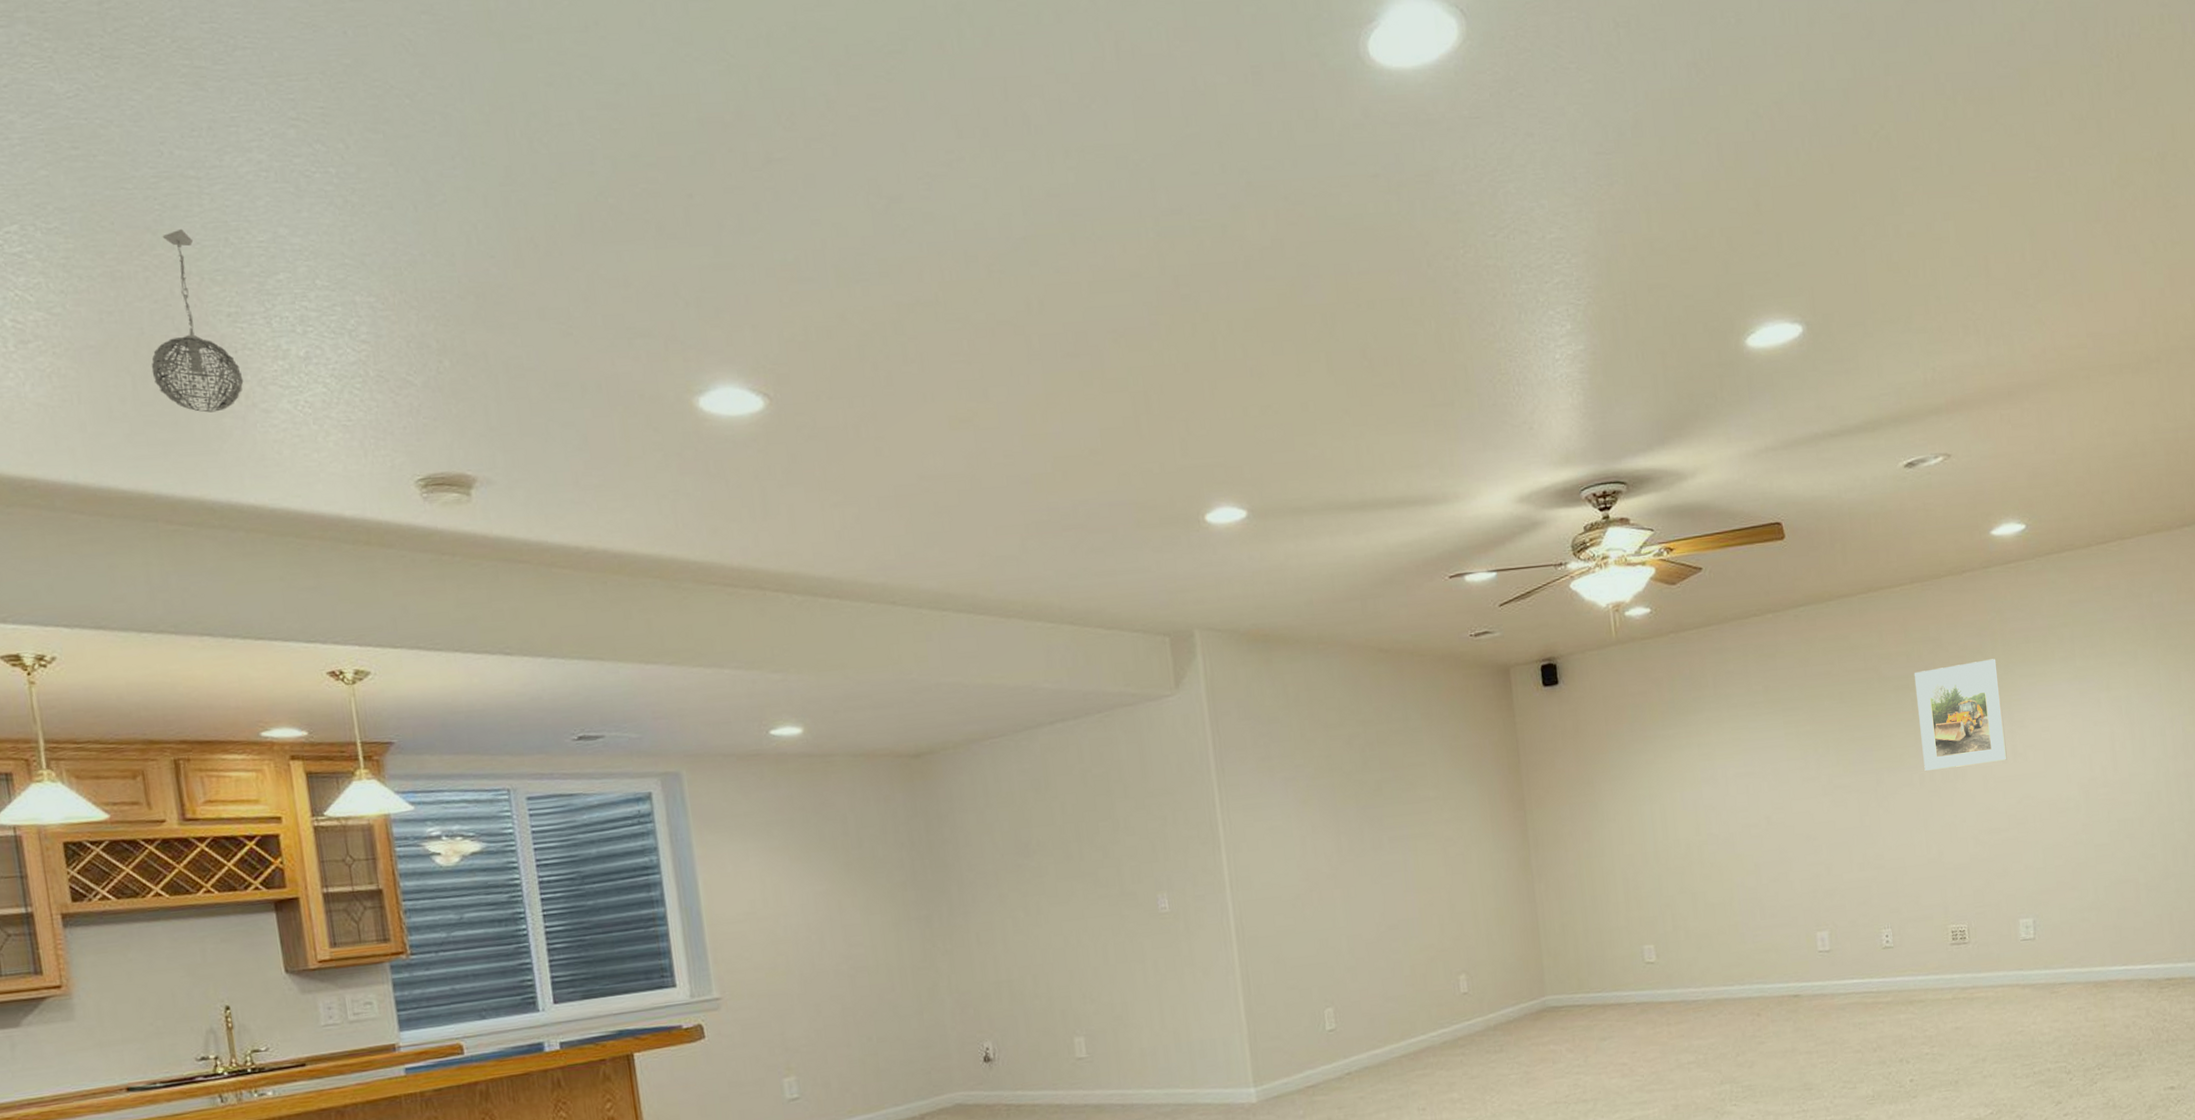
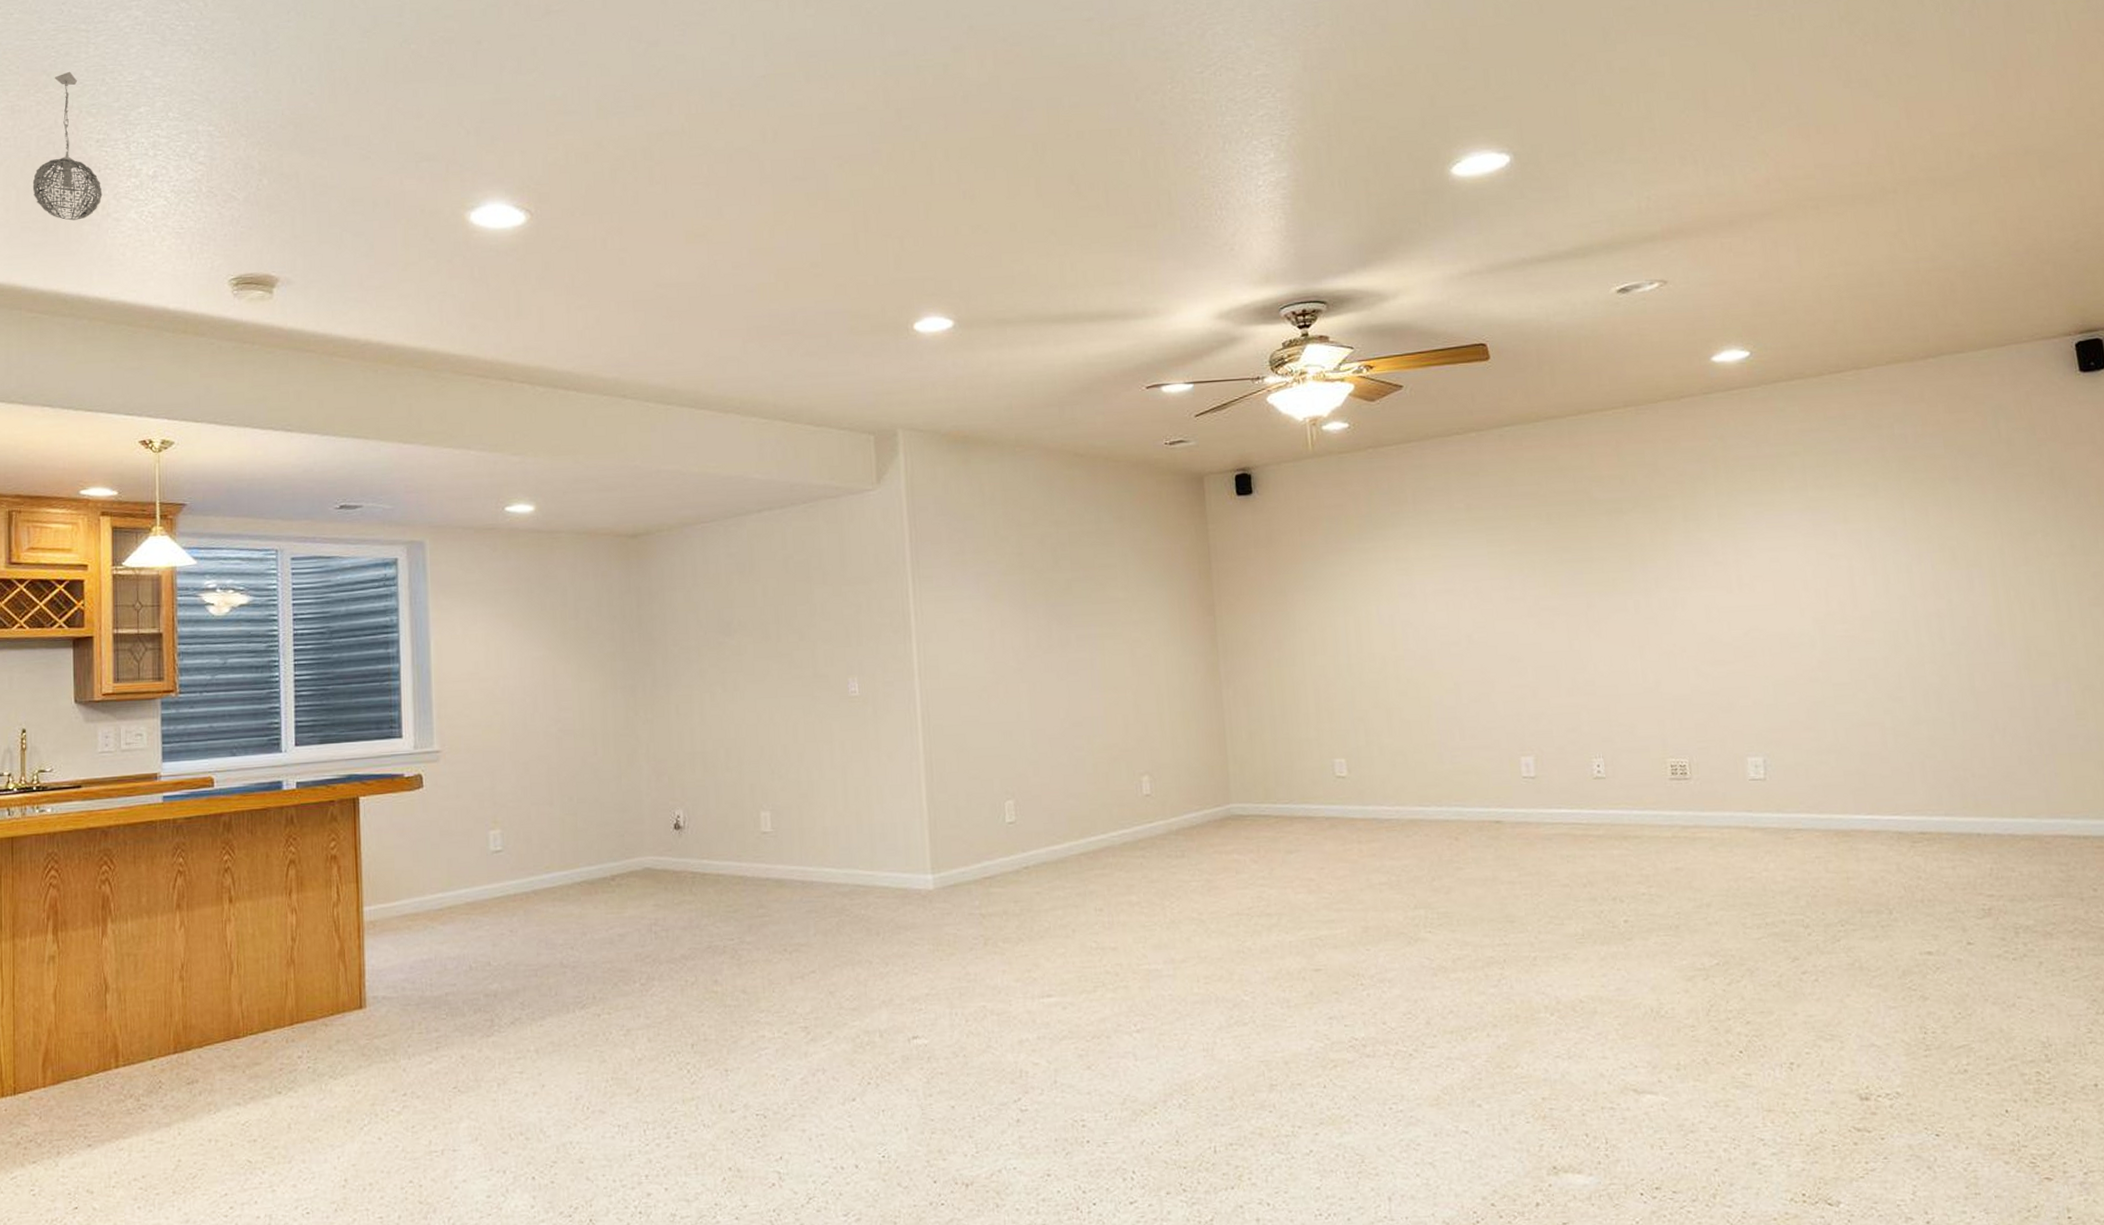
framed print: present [1914,658,2007,772] -> none [1628,485,1732,598]

